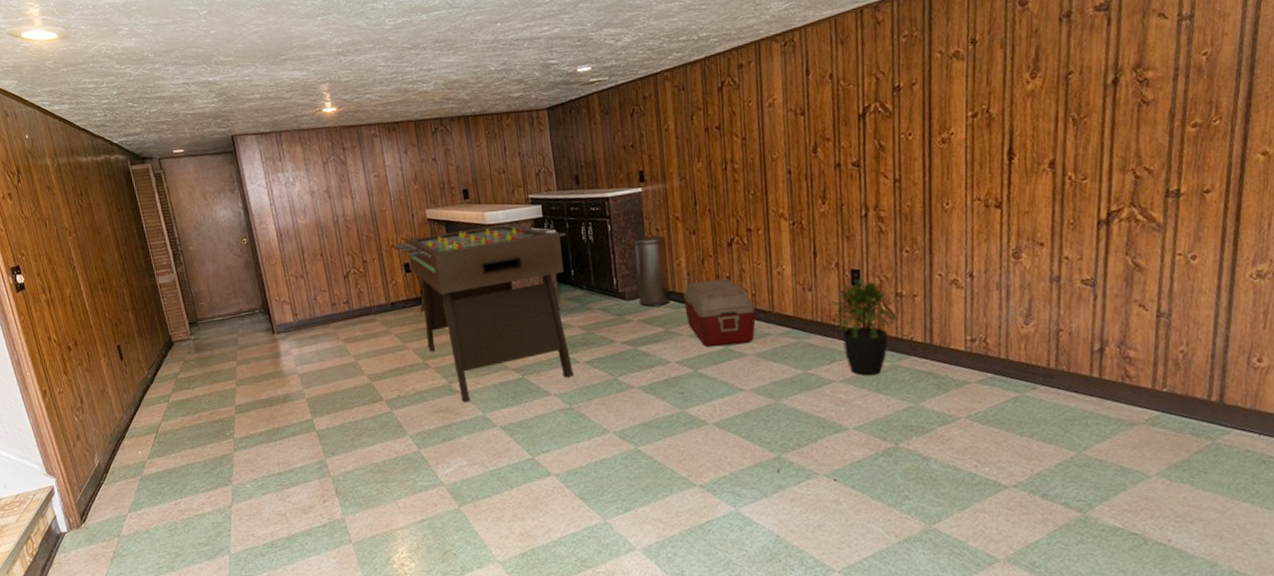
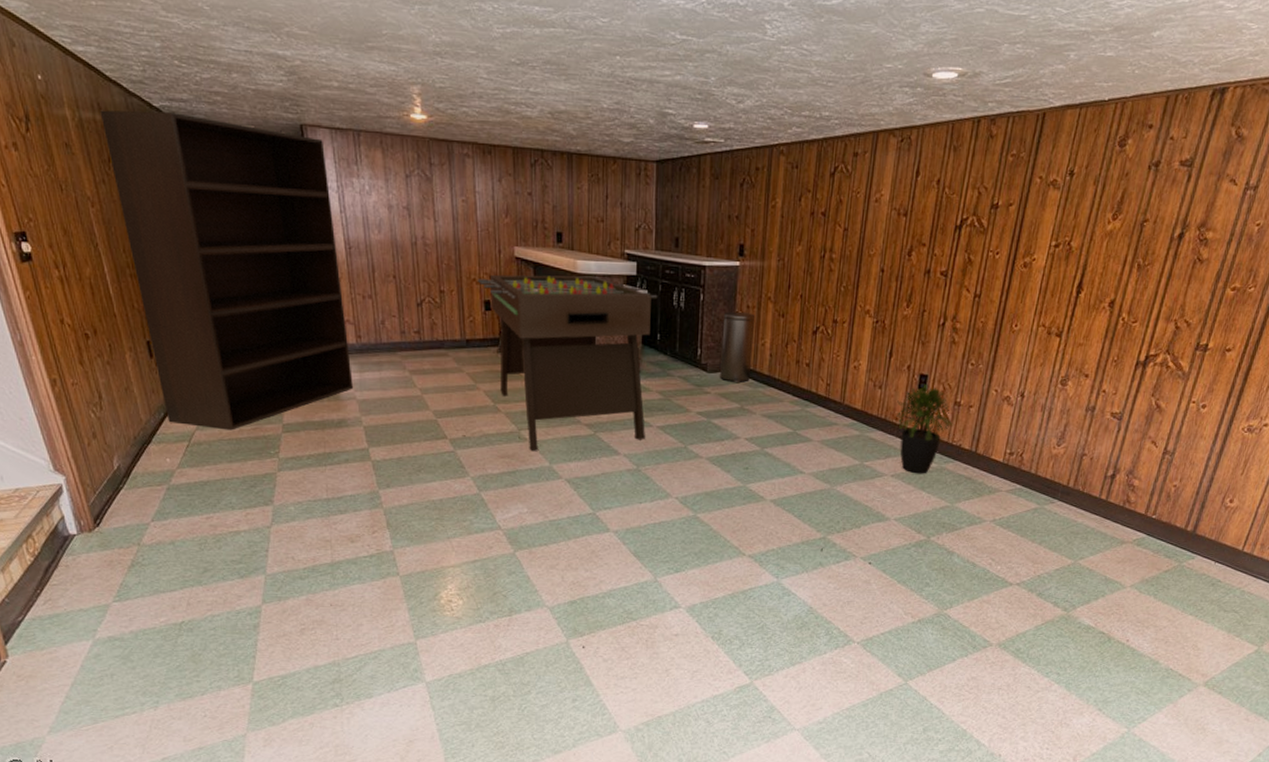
bookshelf: none [73,145,294,418] -> present [100,110,353,431]
cooler: present [683,279,756,347] -> none [762,364,828,429]

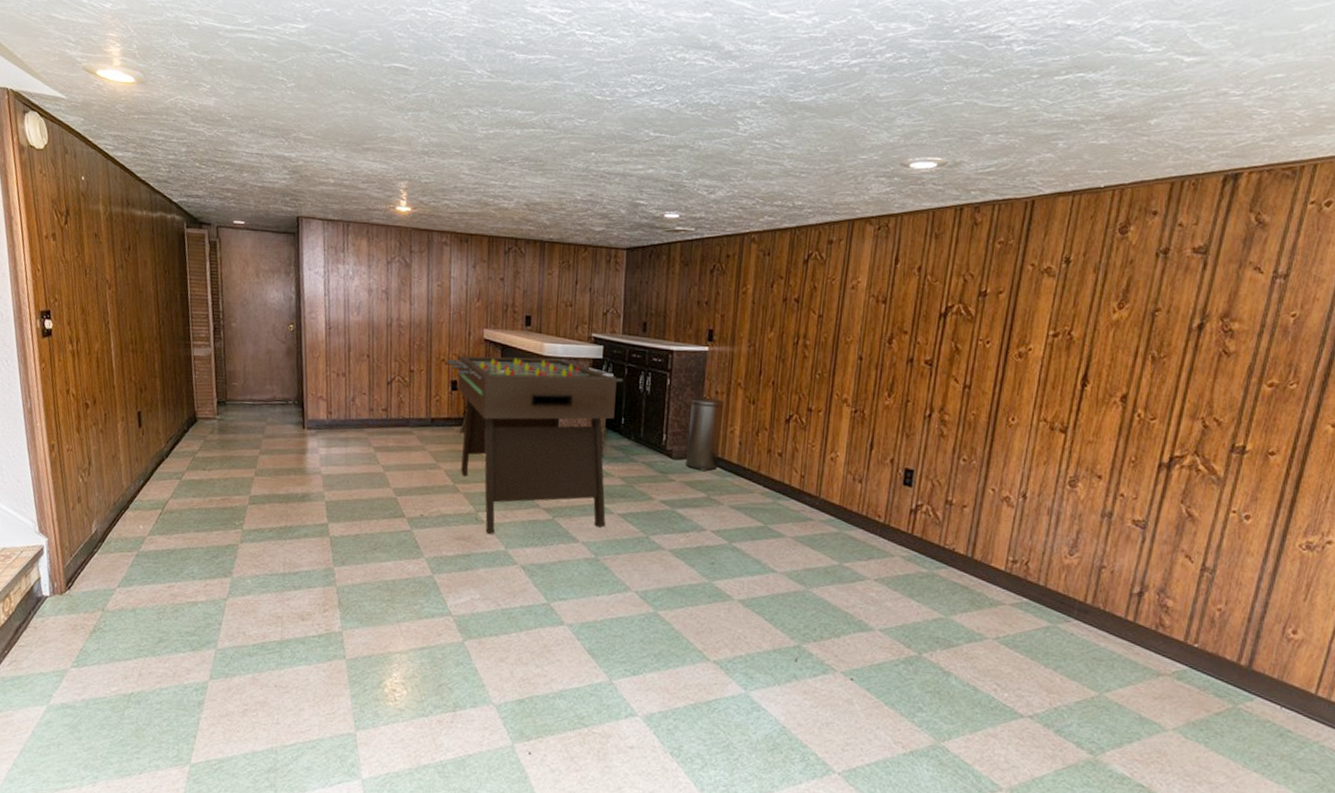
bookshelf: present [100,110,353,431] -> none [127,205,320,500]
potted plant: present [896,385,953,474] -> none [879,480,945,580]

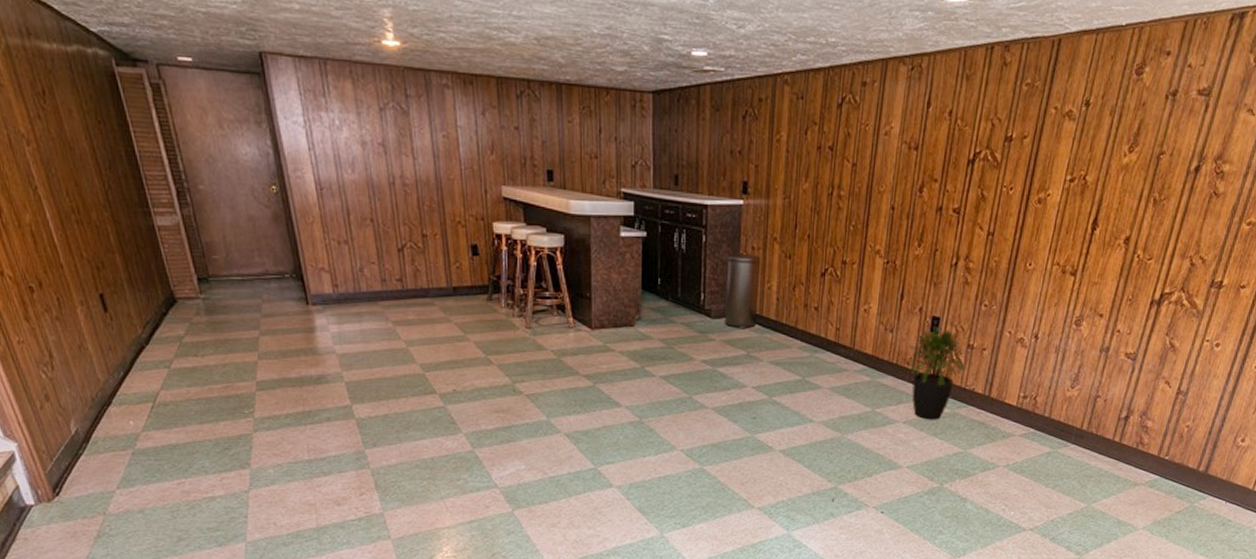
foosball table: present [446,355,624,534] -> none [462,216,658,404]
potted plant: none [879,480,945,580] -> present [908,328,966,420]

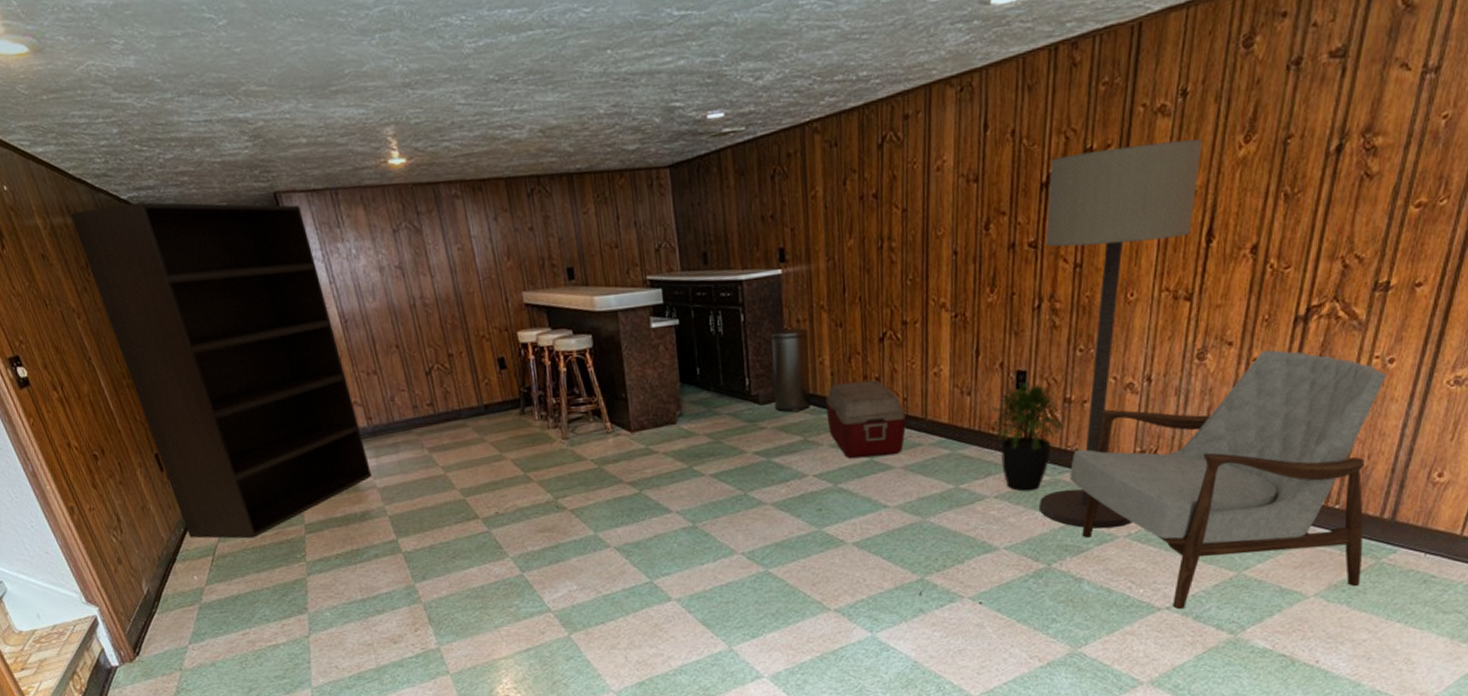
bookshelf: none [29,35,331,390] -> present [70,202,371,539]
cooler: none [769,308,838,376] -> present [825,380,907,458]
floor lamp: none [939,139,1097,459] -> present [1040,138,1202,529]
armchair: none [966,324,1213,530] -> present [1070,350,1386,609]

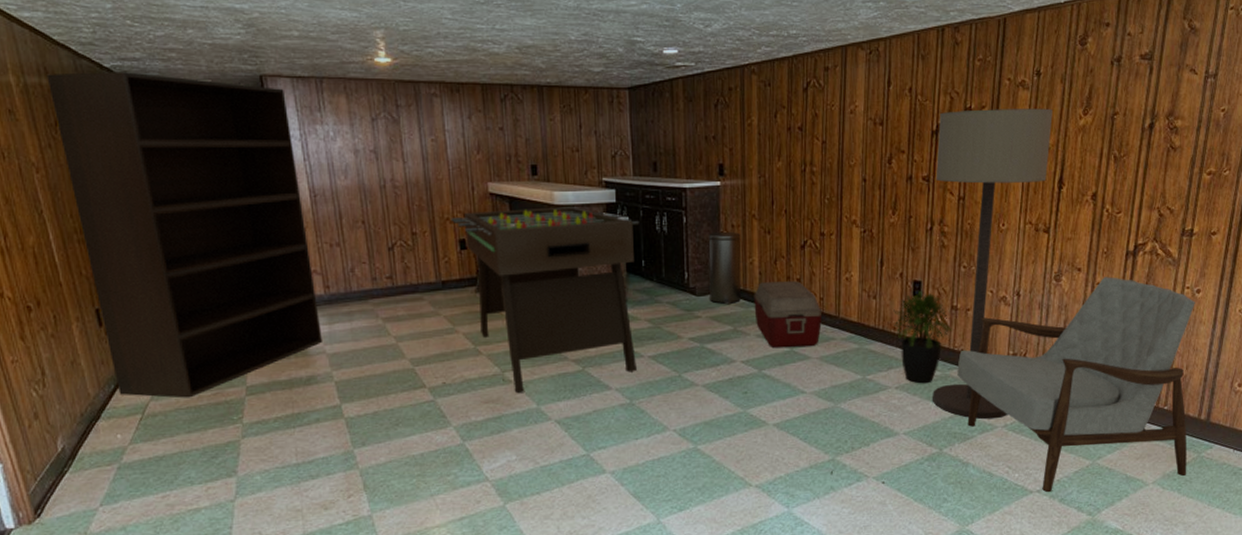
foosball table: none [486,312,698,520] -> present [451,206,640,393]

